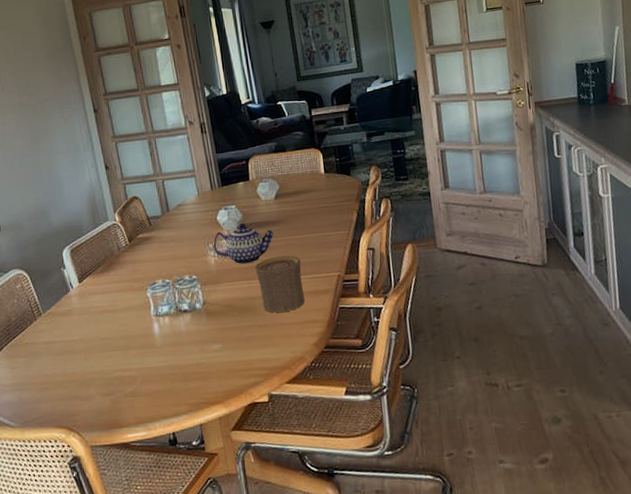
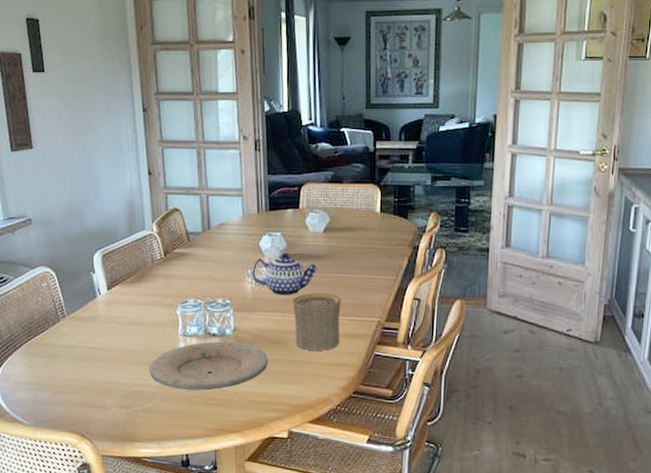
plate: none [127,314,240,369] -> present [149,341,268,390]

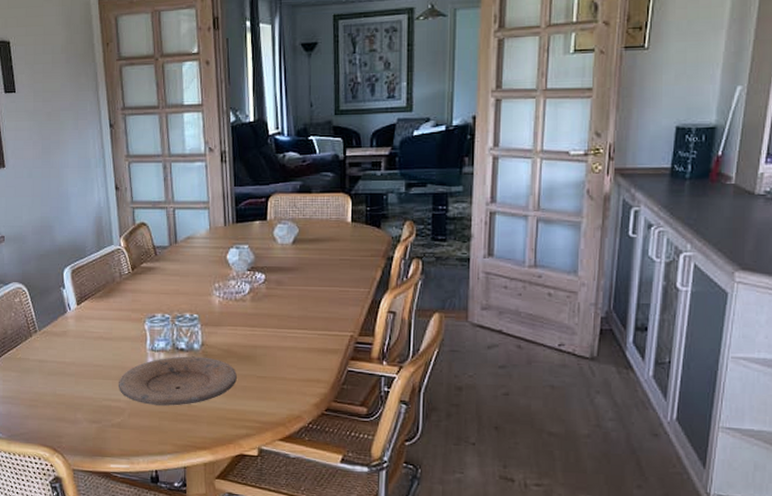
teapot: present [252,252,318,296] -> none [219,265,287,310]
cup: present [292,293,341,352] -> none [261,306,312,367]

